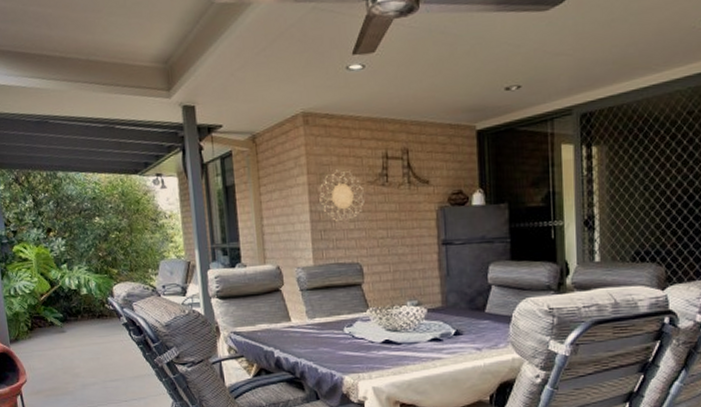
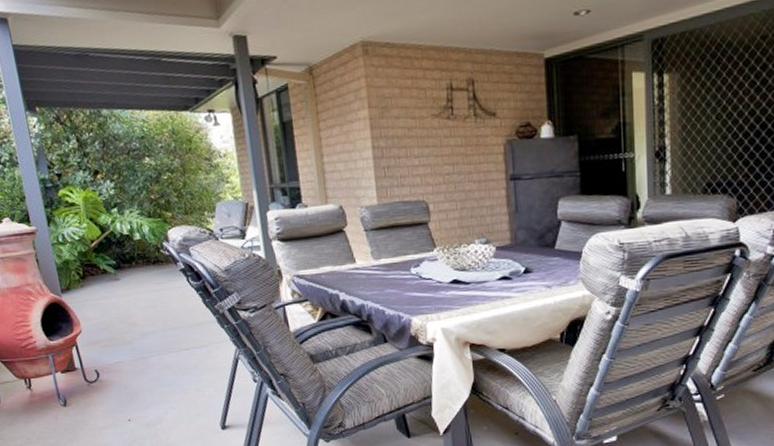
decorative wall piece: present [318,169,365,222] -> none [381,102,429,159]

